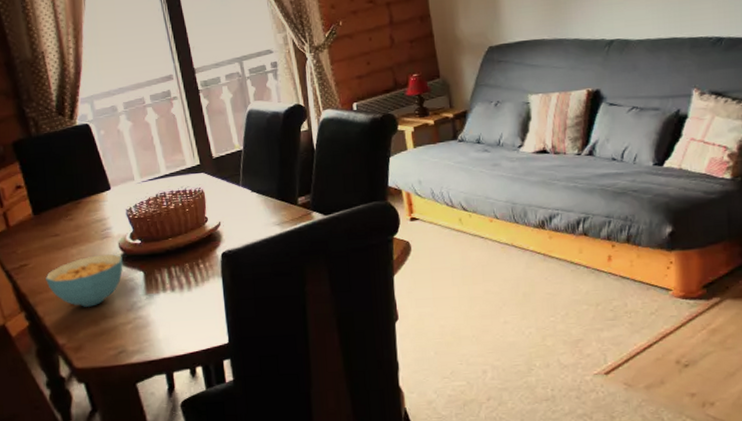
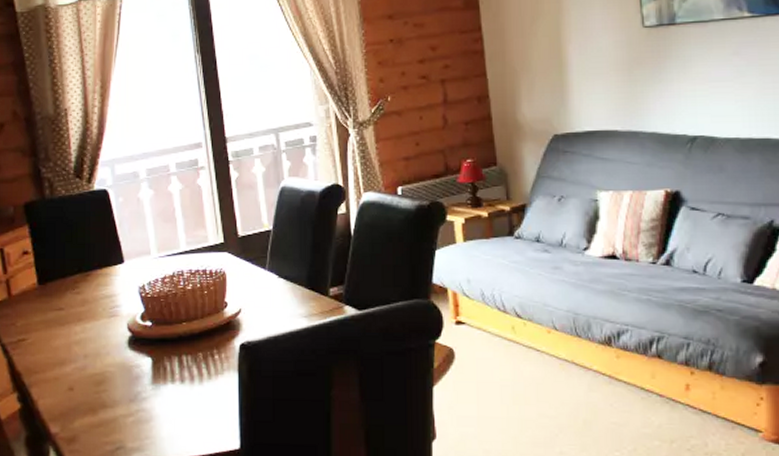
cereal bowl: present [45,253,124,307] -> none [44,334,131,393]

